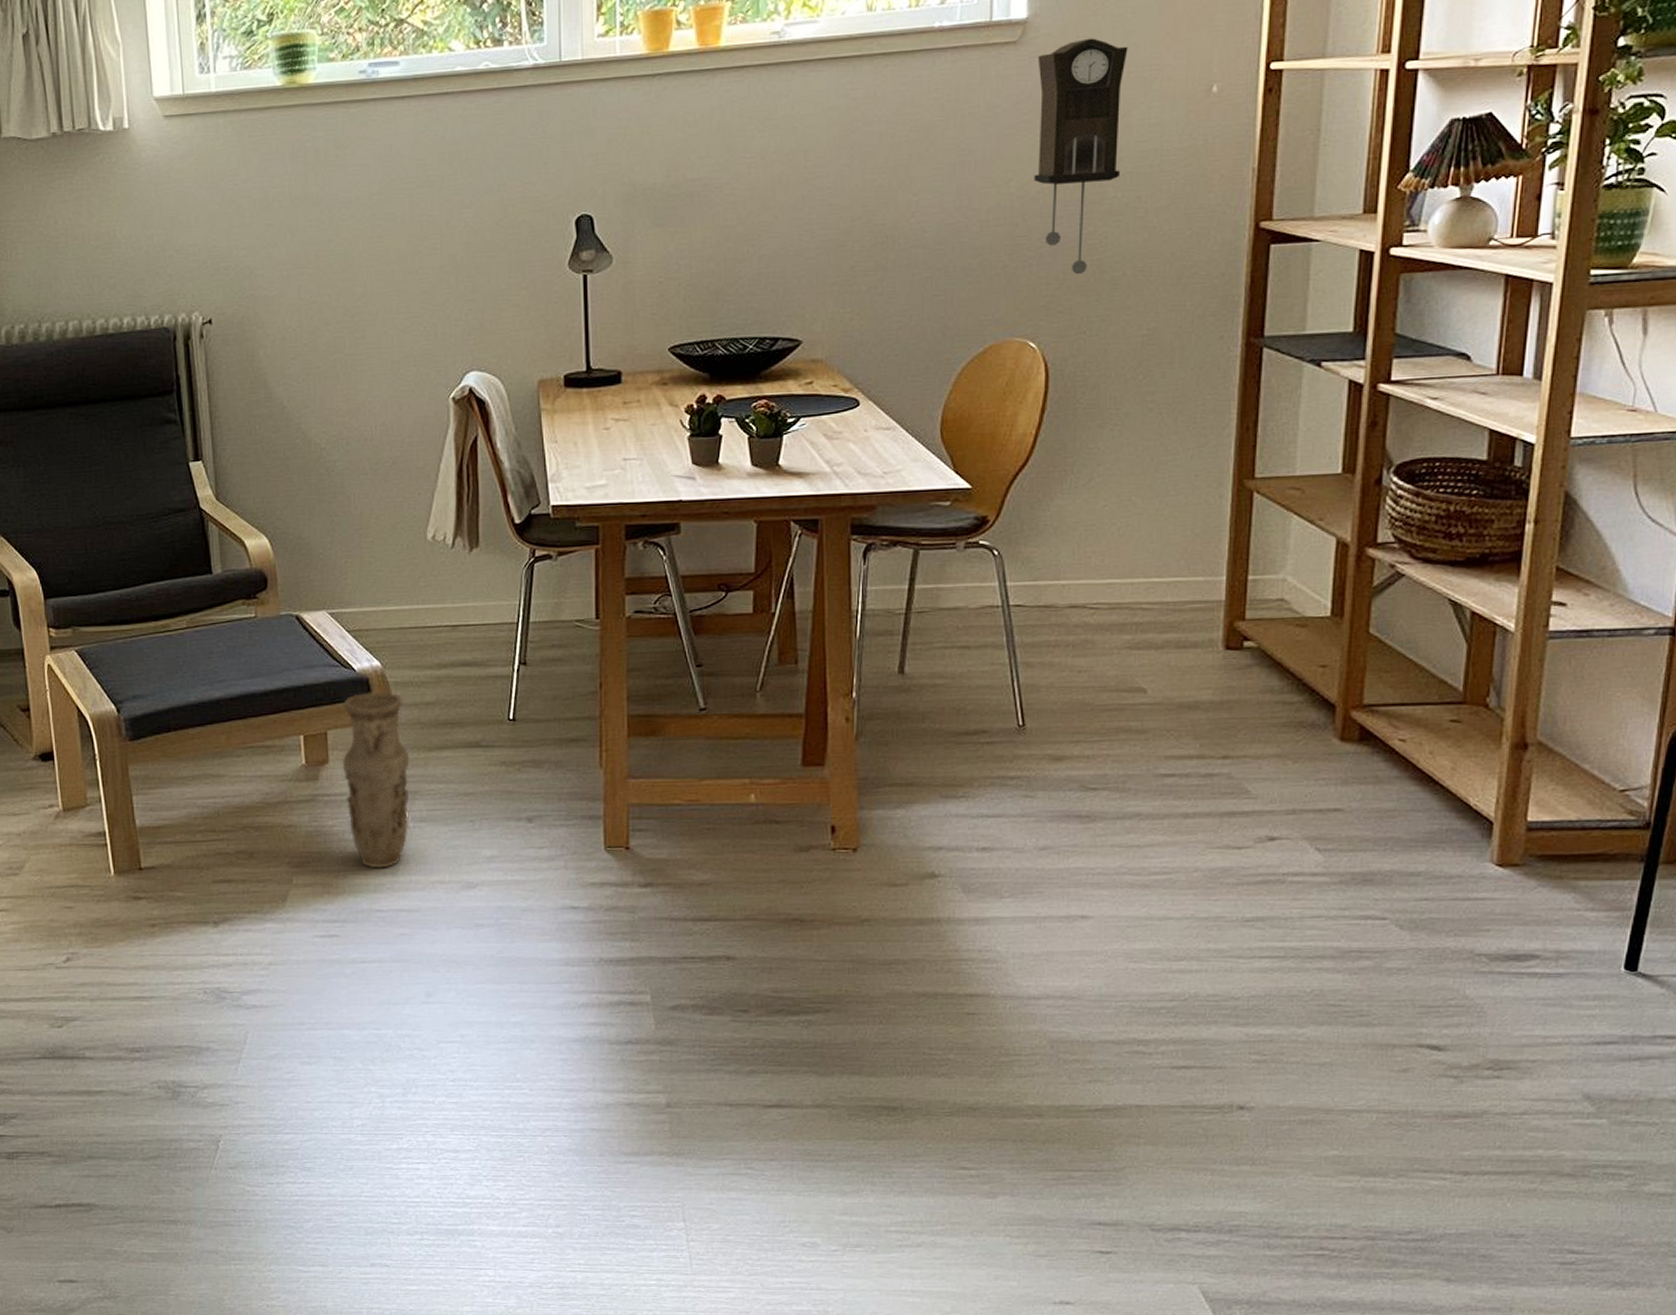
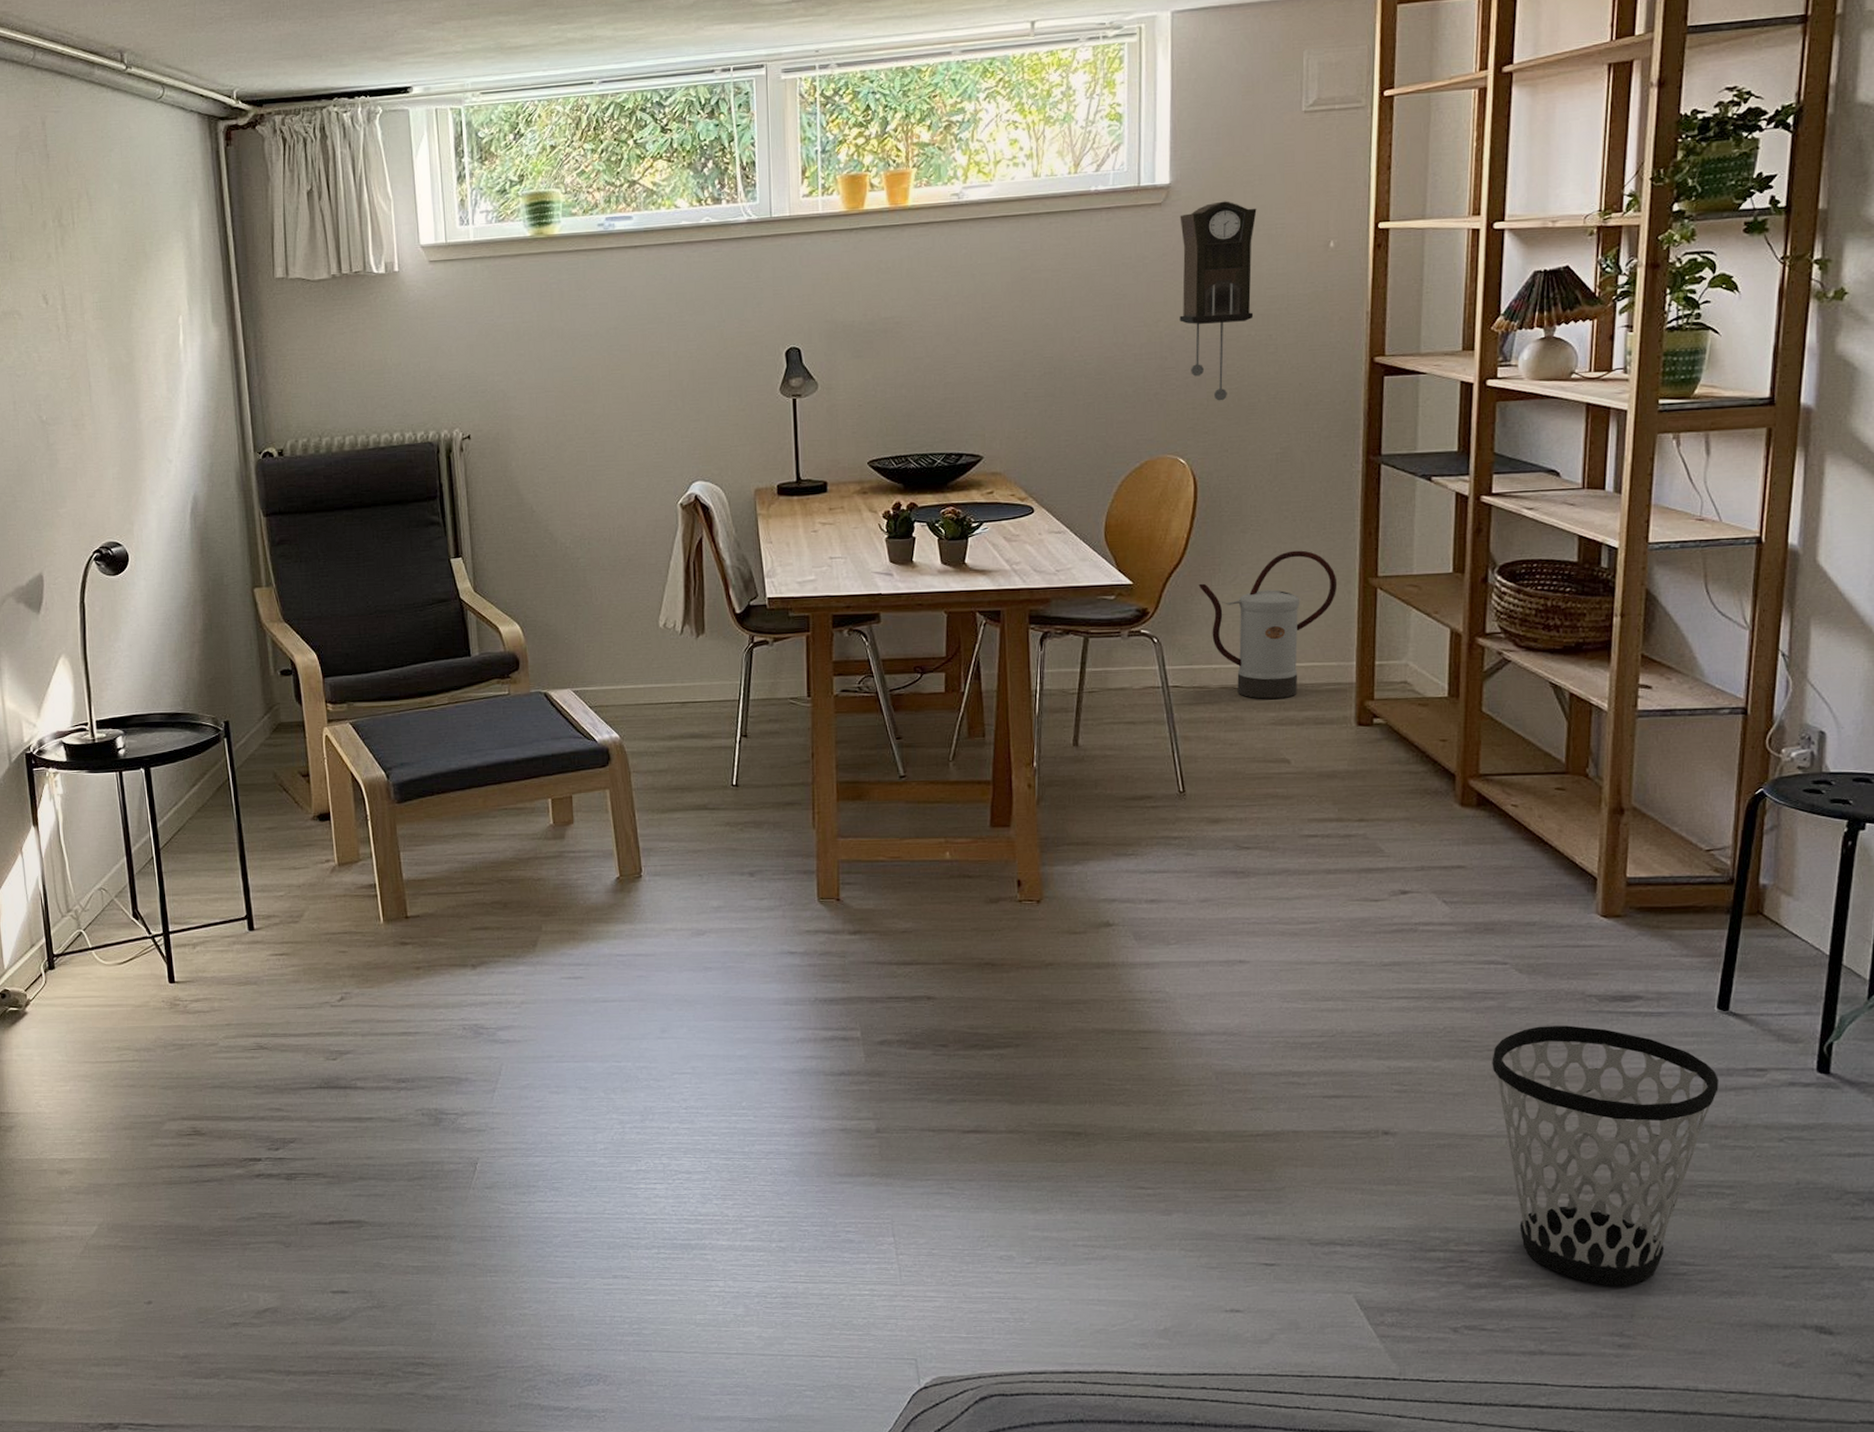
vase: present [342,691,410,869] -> none [585,760,645,917]
watering can: none [1047,448,1208,619] -> present [1198,550,1338,699]
wastebasket: none [1364,988,1622,1277] -> present [1492,1025,1719,1286]

